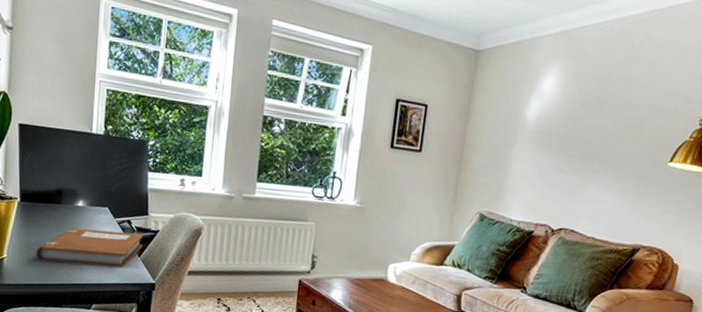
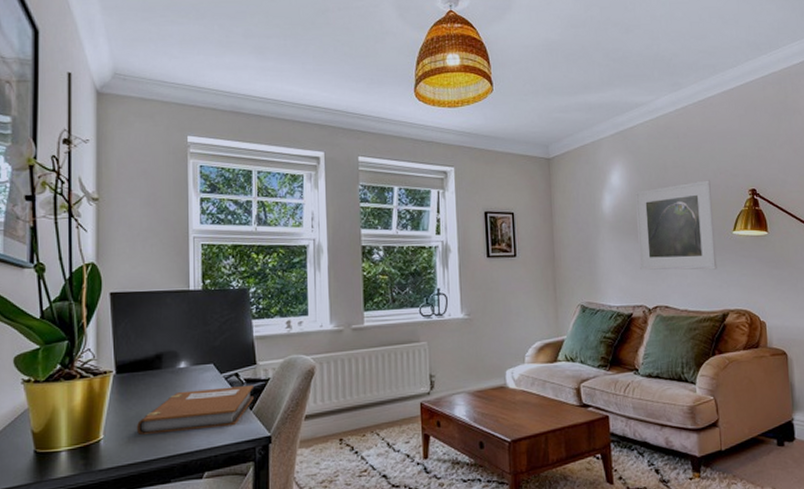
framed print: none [553,100,658,201] -> present [634,180,717,270]

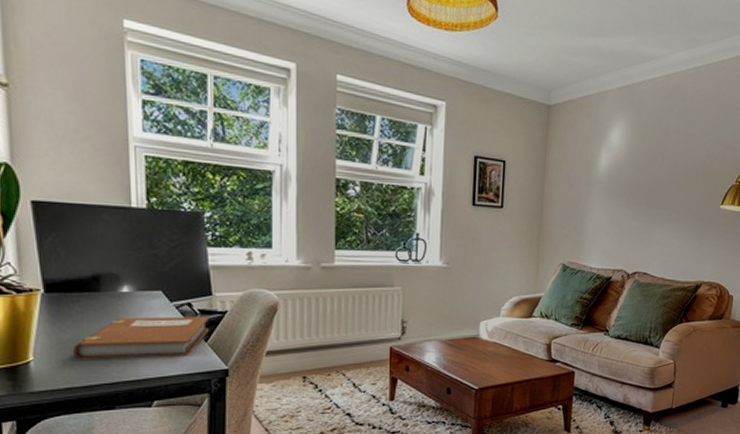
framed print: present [634,180,717,270] -> none [626,149,708,242]

